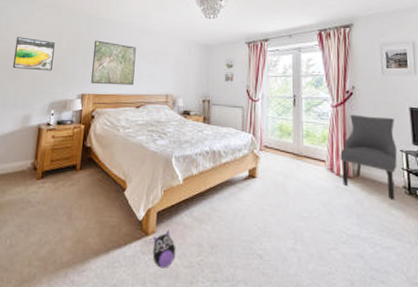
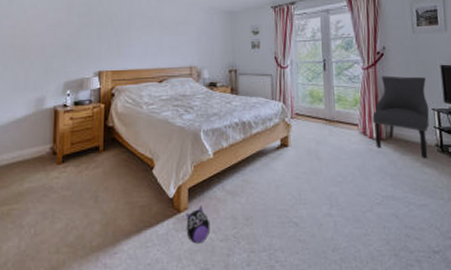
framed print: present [12,37,55,71] -> none [19,13,65,49]
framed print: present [91,40,136,86] -> none [107,12,154,60]

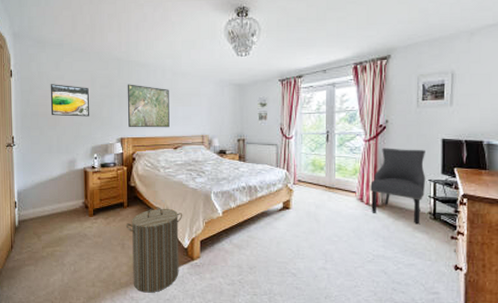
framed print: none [19,13,65,49] -> present [50,84,89,117]
laundry hamper: none [100,149,168,257] -> present [125,207,183,293]
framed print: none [107,12,154,60] -> present [127,84,170,128]
plush toy: present [186,205,210,244] -> none [198,255,219,286]

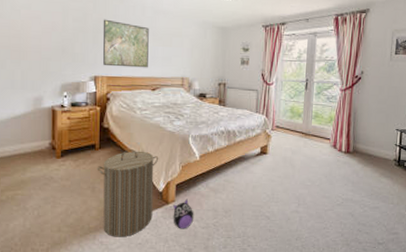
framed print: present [50,84,89,117] -> none [14,13,59,52]
plush toy: none [198,255,219,286] -> present [173,199,194,229]
chair: present [370,148,426,225] -> none [343,97,395,171]

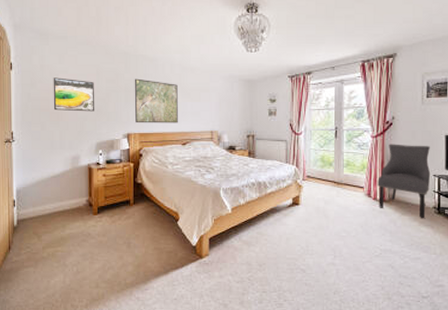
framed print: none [14,13,59,52] -> present [53,77,94,112]
laundry hamper: present [97,149,159,237] -> none [132,204,191,293]
plush toy: present [173,199,194,229] -> none [207,252,228,284]
chair: none [343,97,395,171] -> present [377,144,431,219]

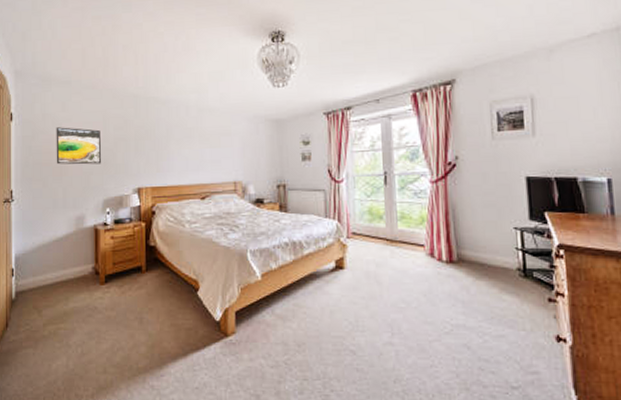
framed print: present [134,78,178,124] -> none [145,124,195,176]
chair: present [377,144,431,219] -> none [441,189,511,285]

